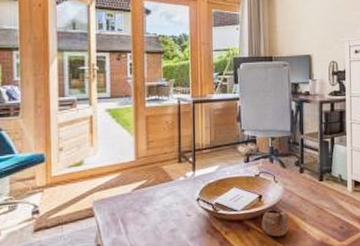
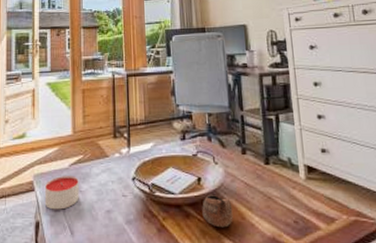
candle: none [105,200,143,233] -> present [44,176,79,210]

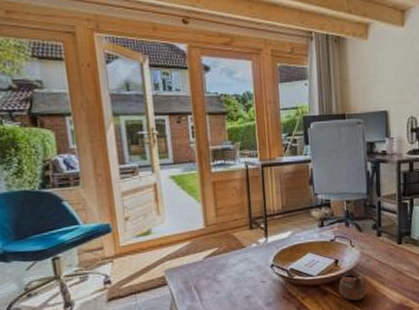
candle: present [44,176,79,210] -> none [178,268,217,301]

